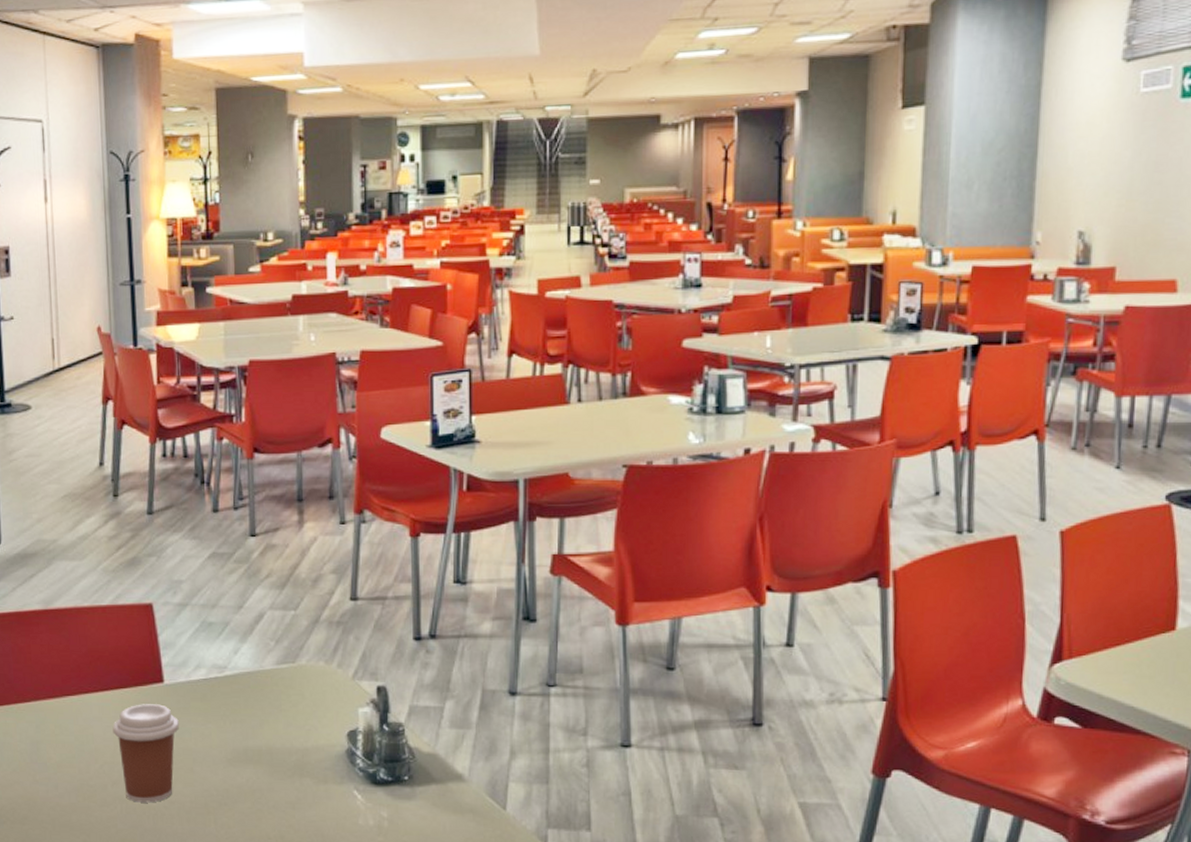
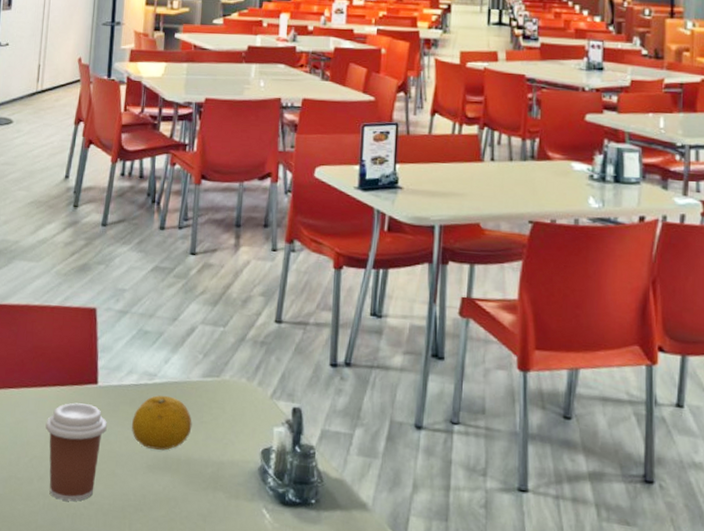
fruit: none [205,687,271,743] -> present [131,395,192,451]

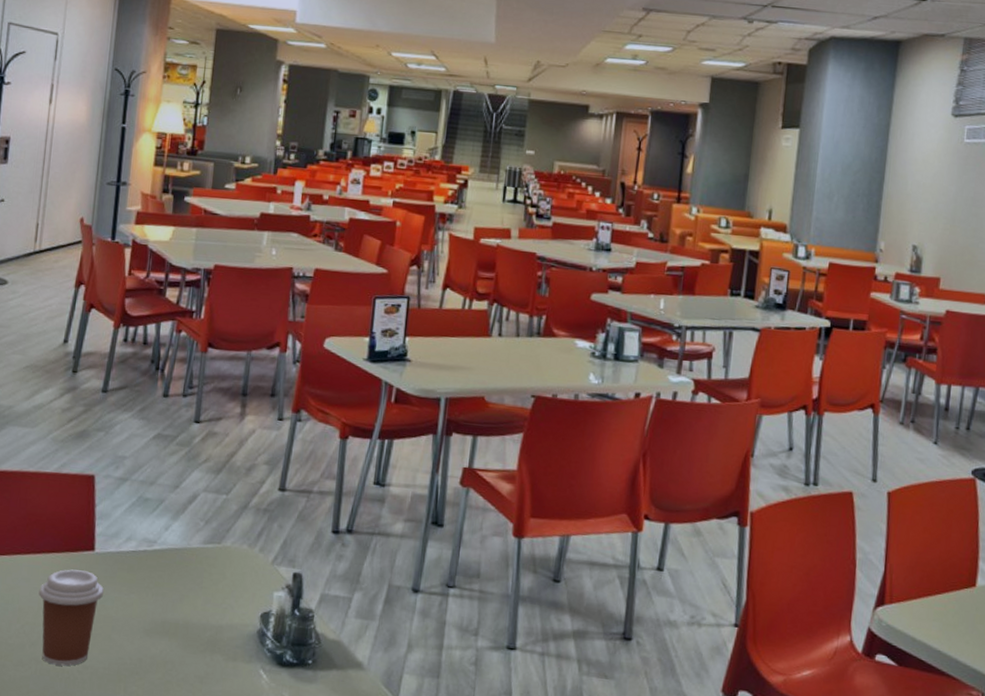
fruit: present [131,395,192,451] -> none [128,561,192,615]

